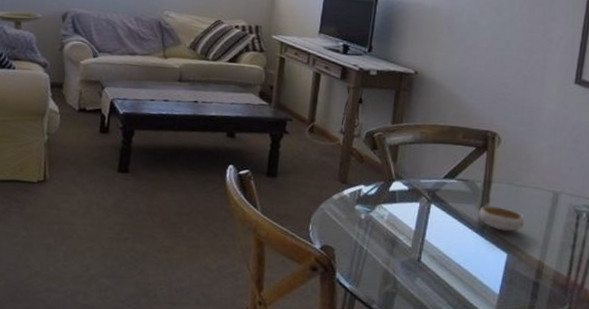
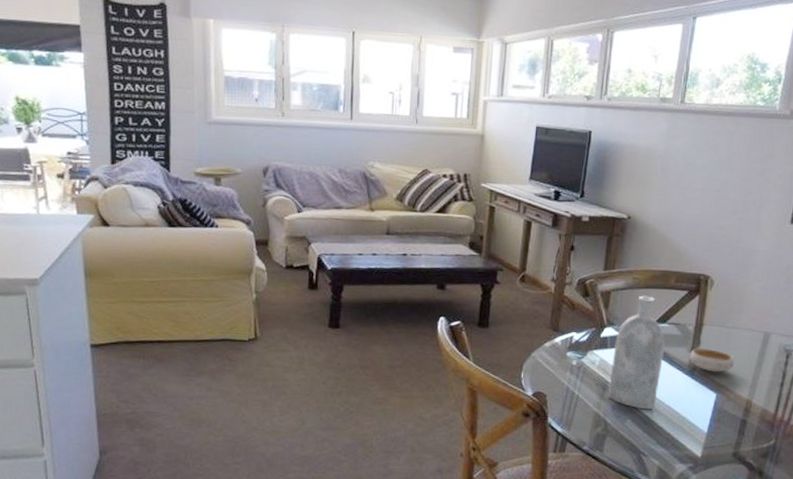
bottle: none [397,150,454,268] -> present [608,295,665,410]

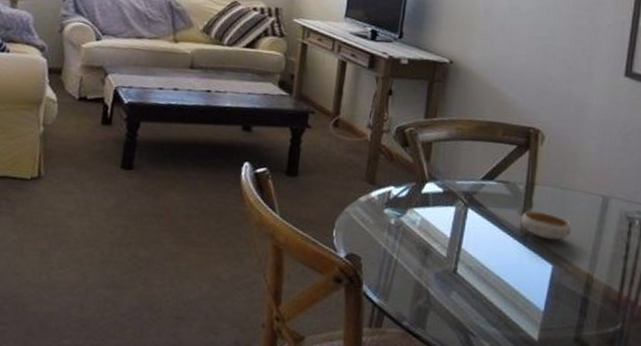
bottle: present [608,295,665,410] -> none [430,148,493,281]

